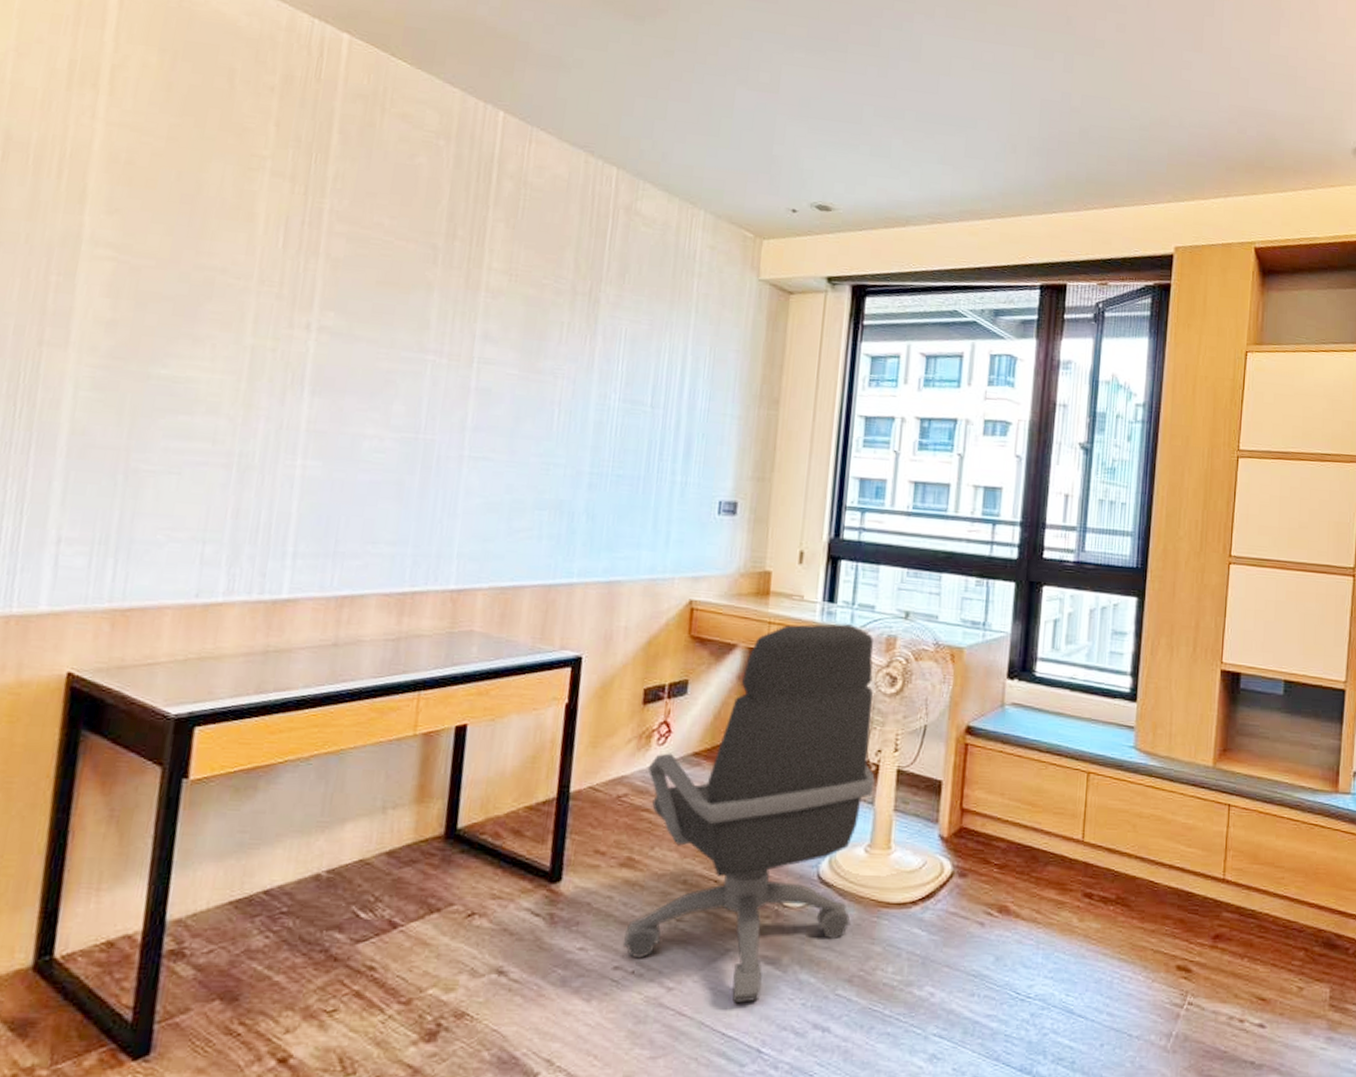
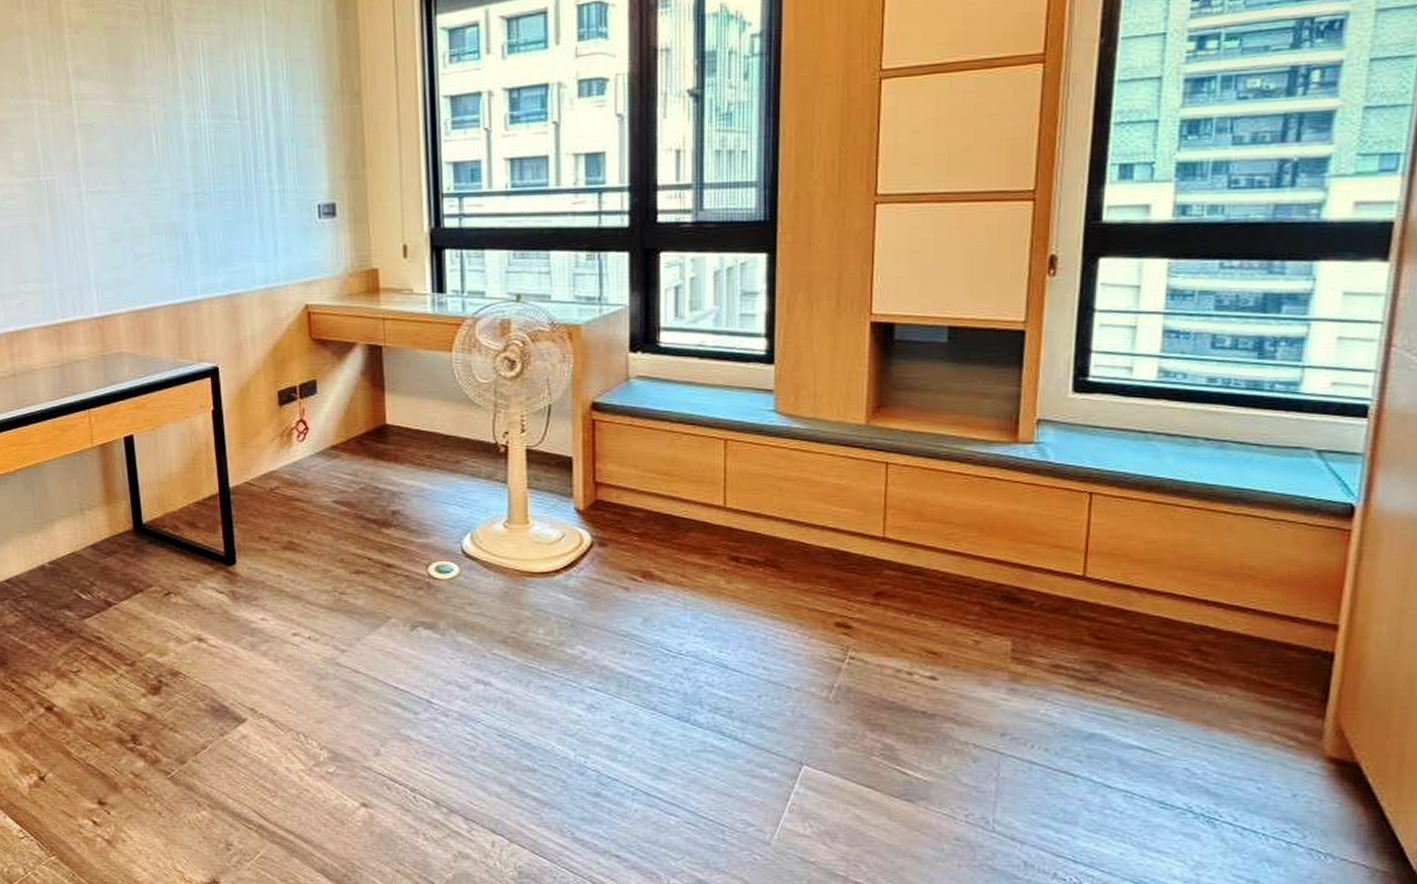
office chair: present [622,624,875,1004] -> none [293,313,505,663]

